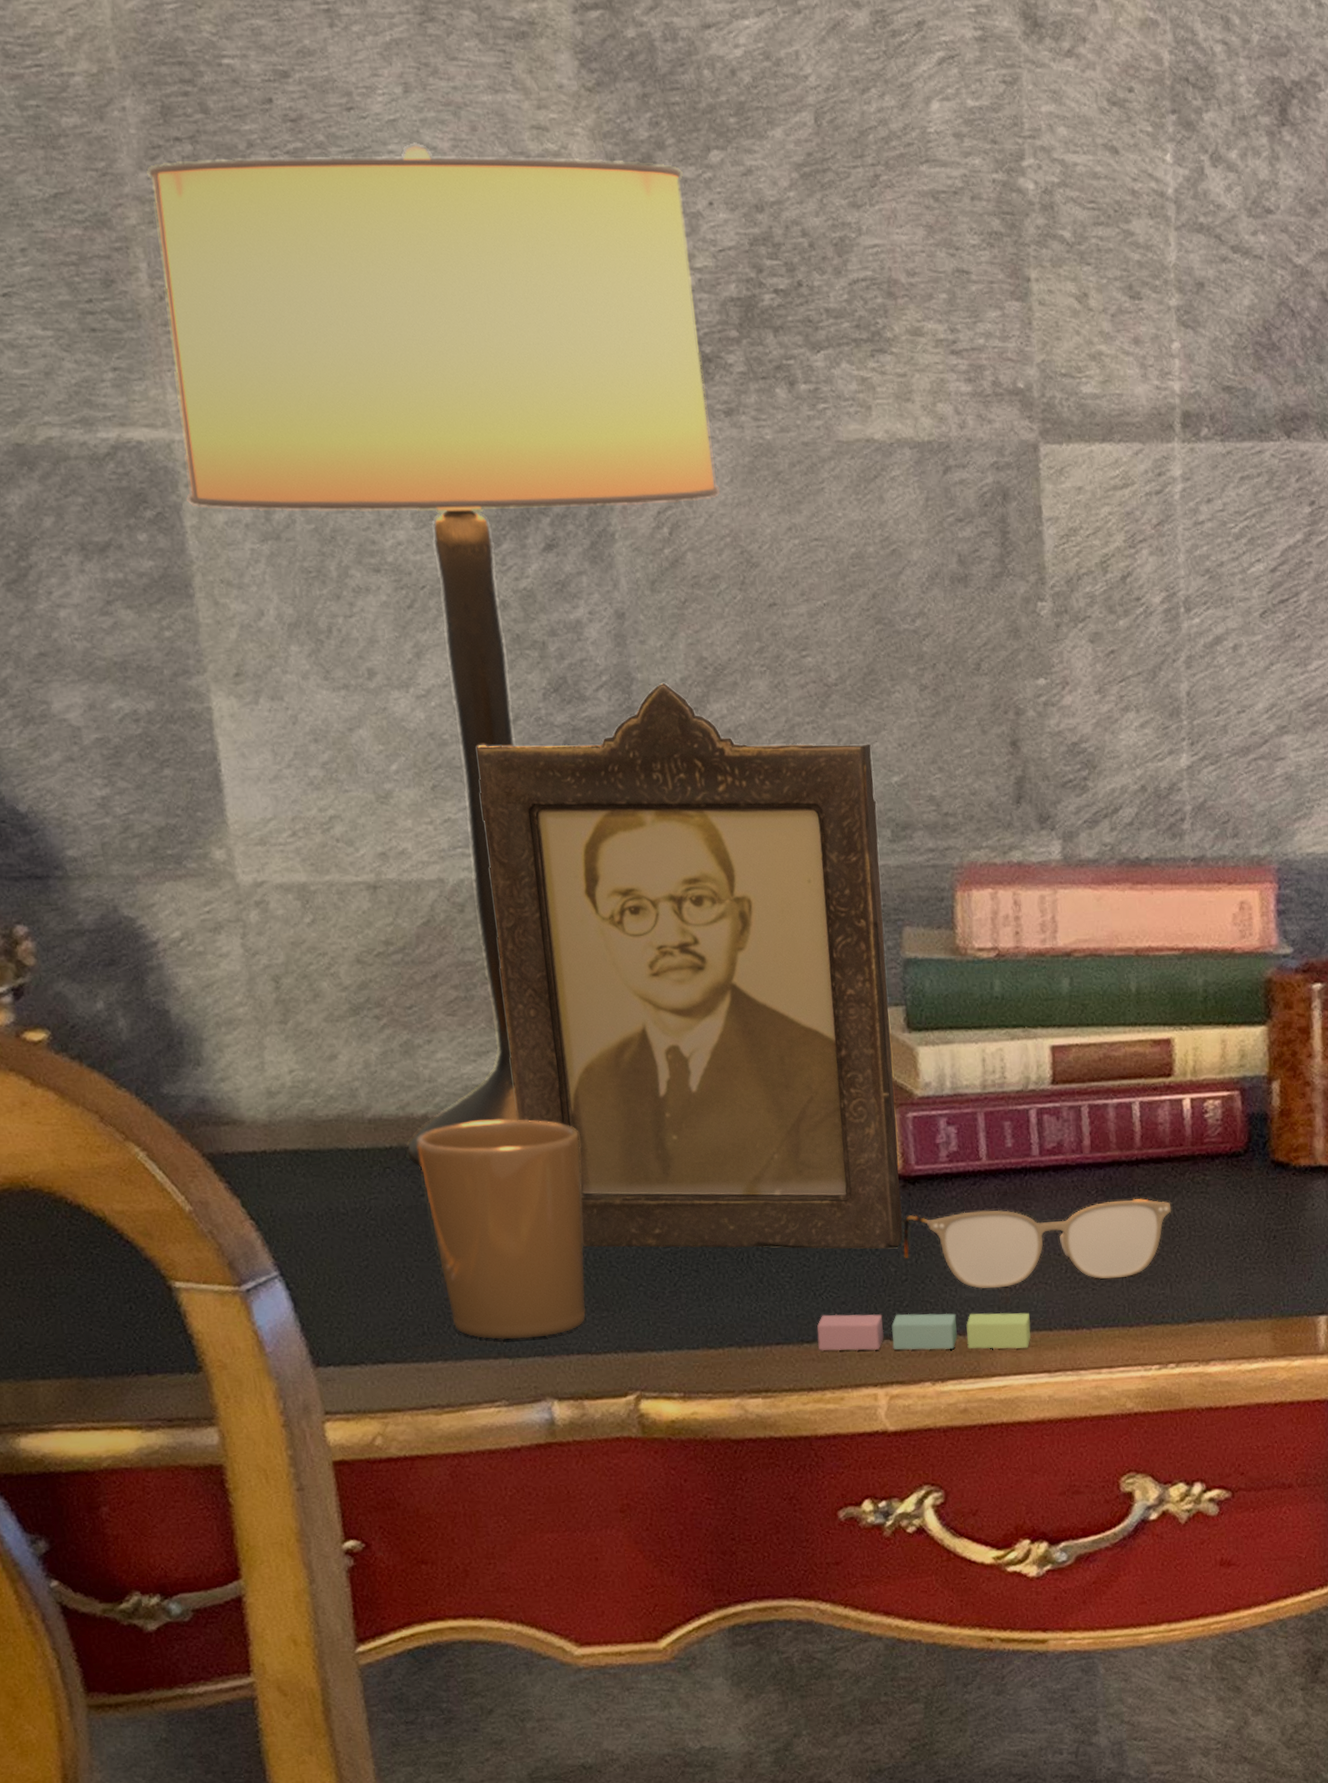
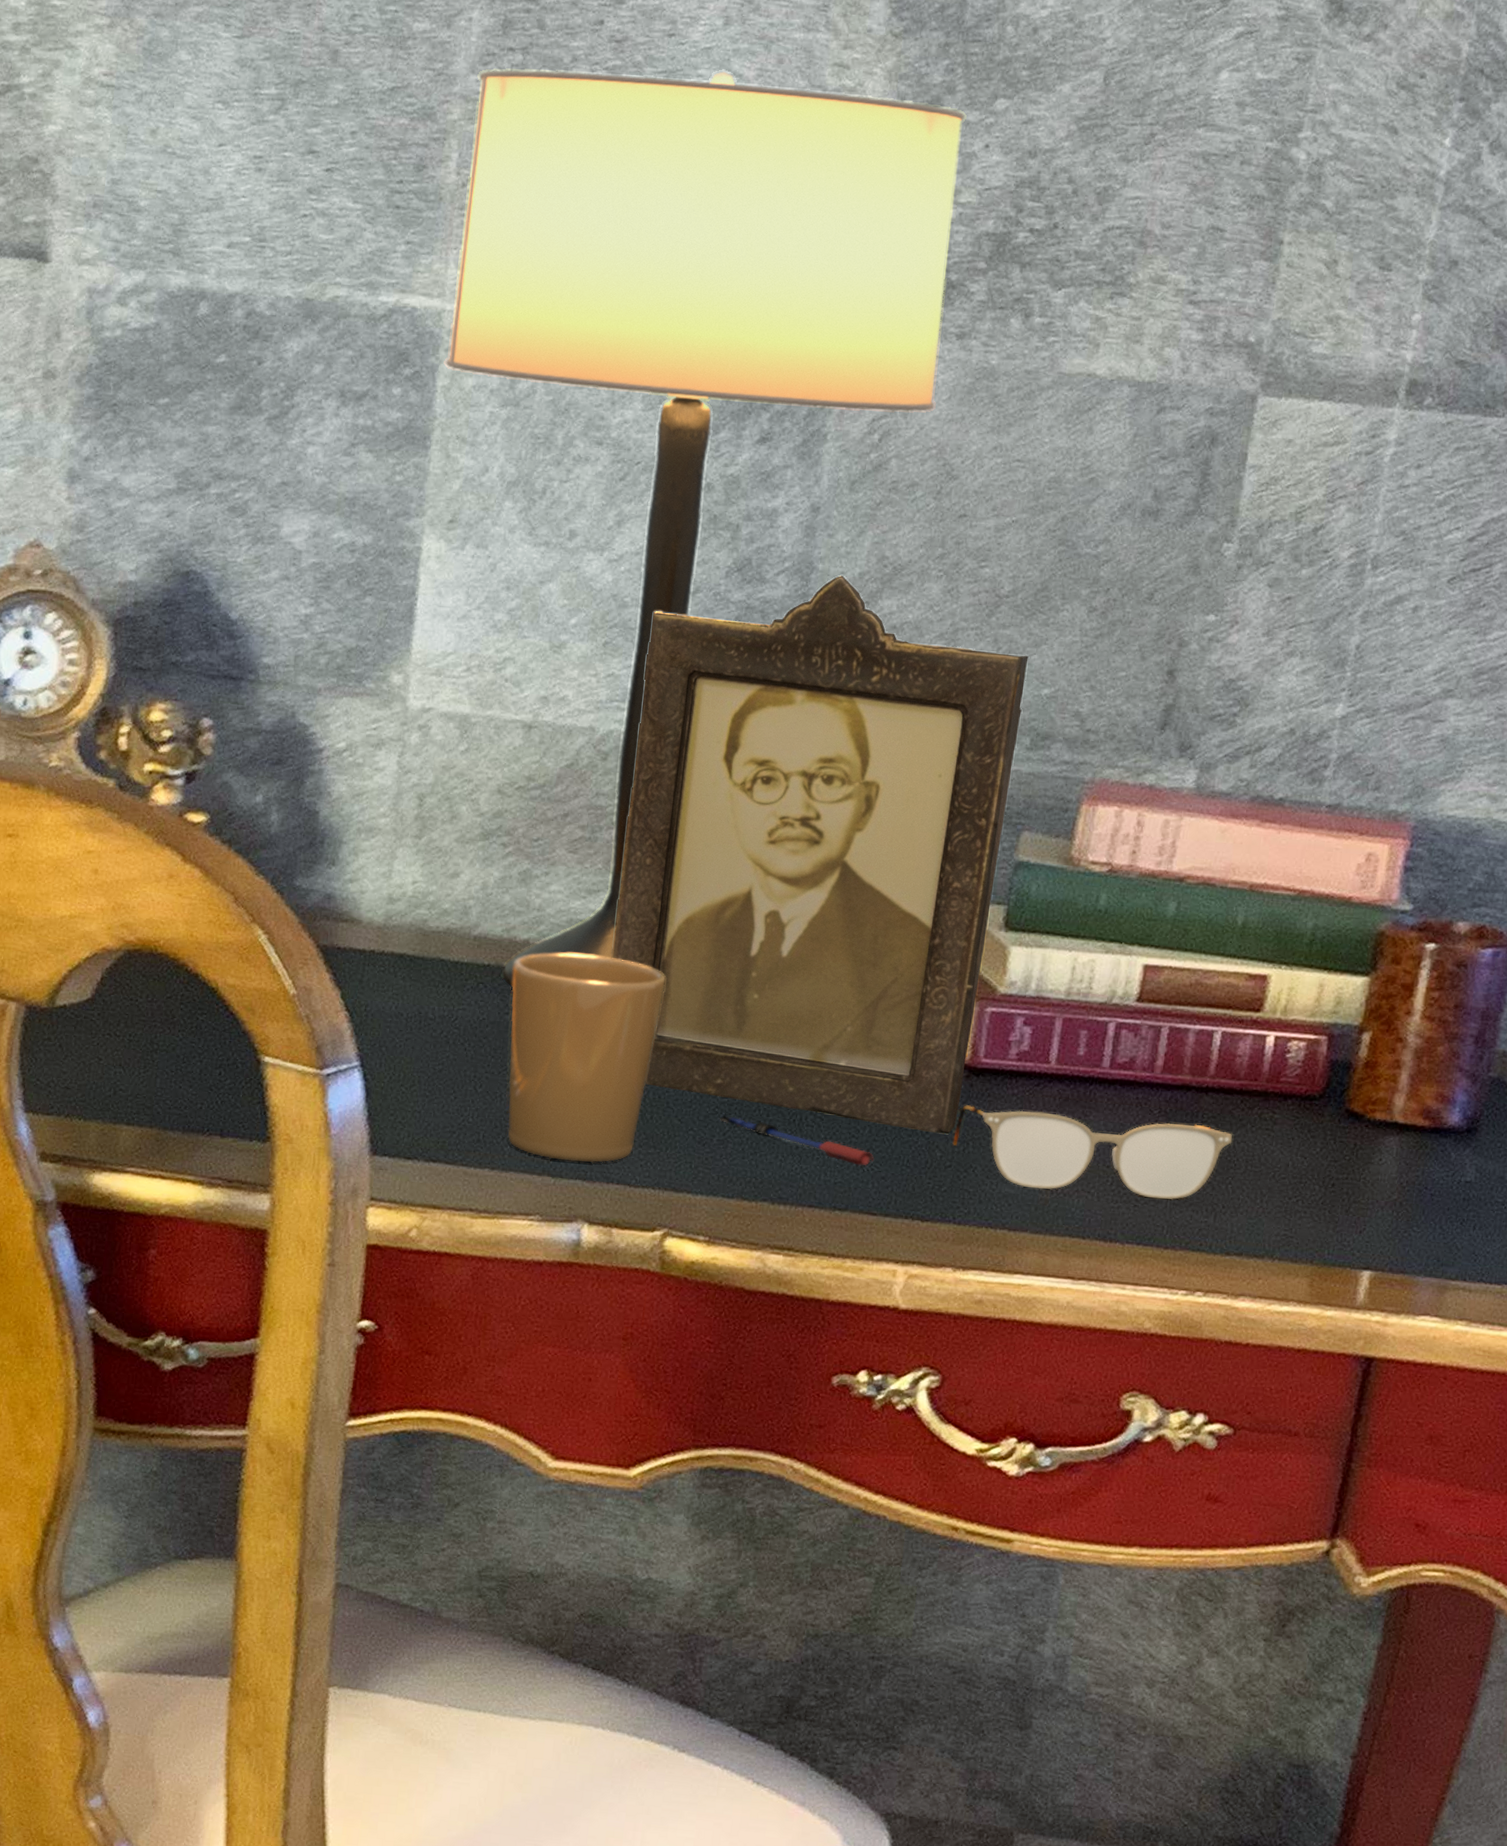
pen: none [667,1265,831,1295] -> present [720,1115,875,1166]
sticky notes: present [816,1312,1031,1352] -> none [849,1186,1065,1252]

